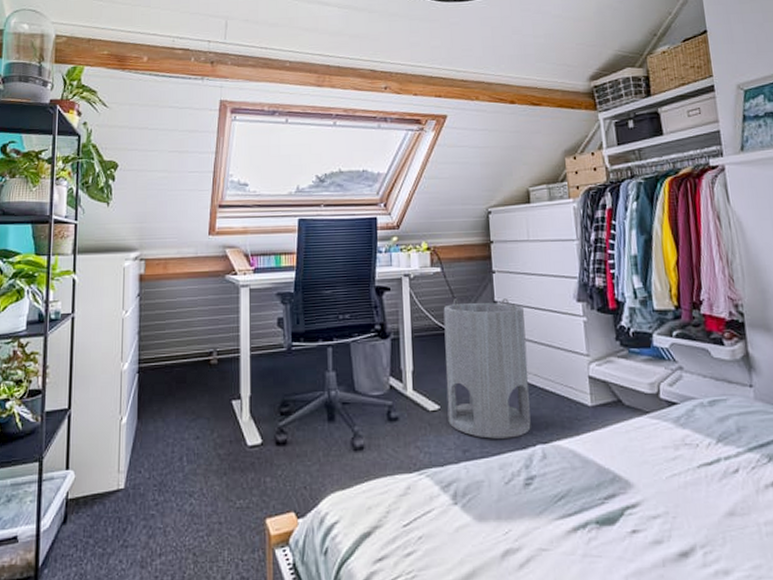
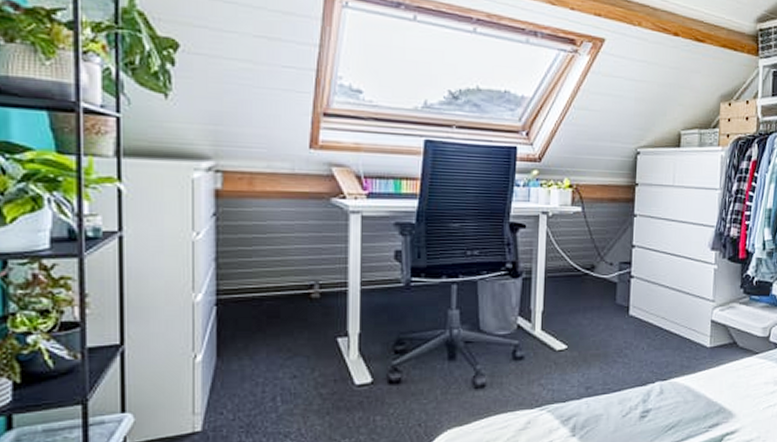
cylinder: present [443,298,531,439] -> none [574,240,660,377]

